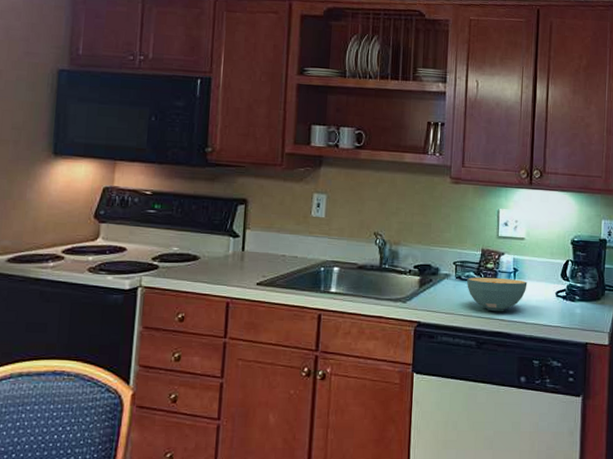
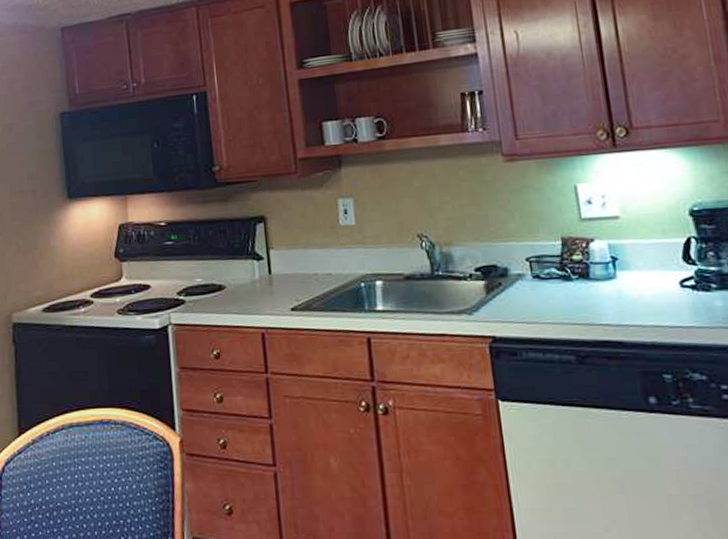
cereal bowl: present [466,277,527,312] -> none [547,270,635,315]

